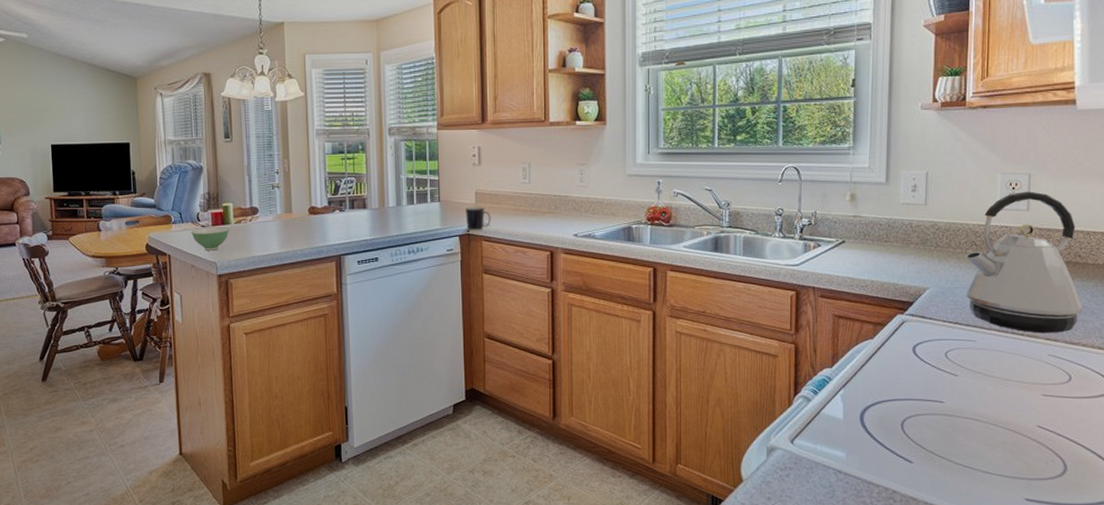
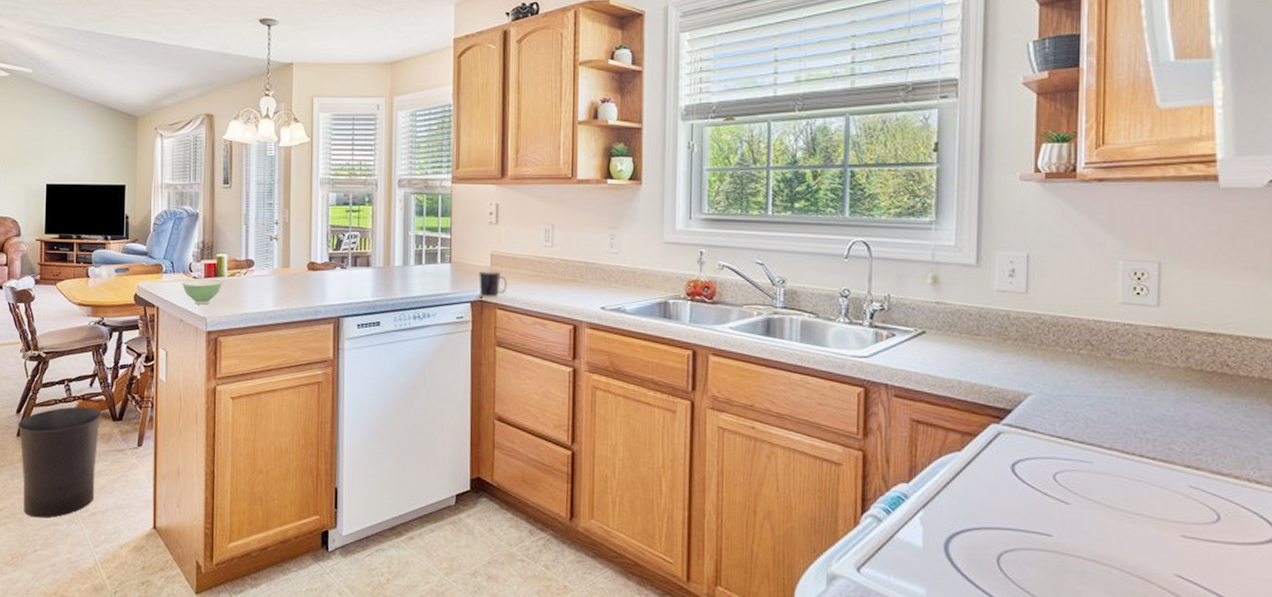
waste bin: none [42,350,123,453] -> present [18,406,102,518]
kettle: present [965,191,1083,334] -> none [1078,283,1234,460]

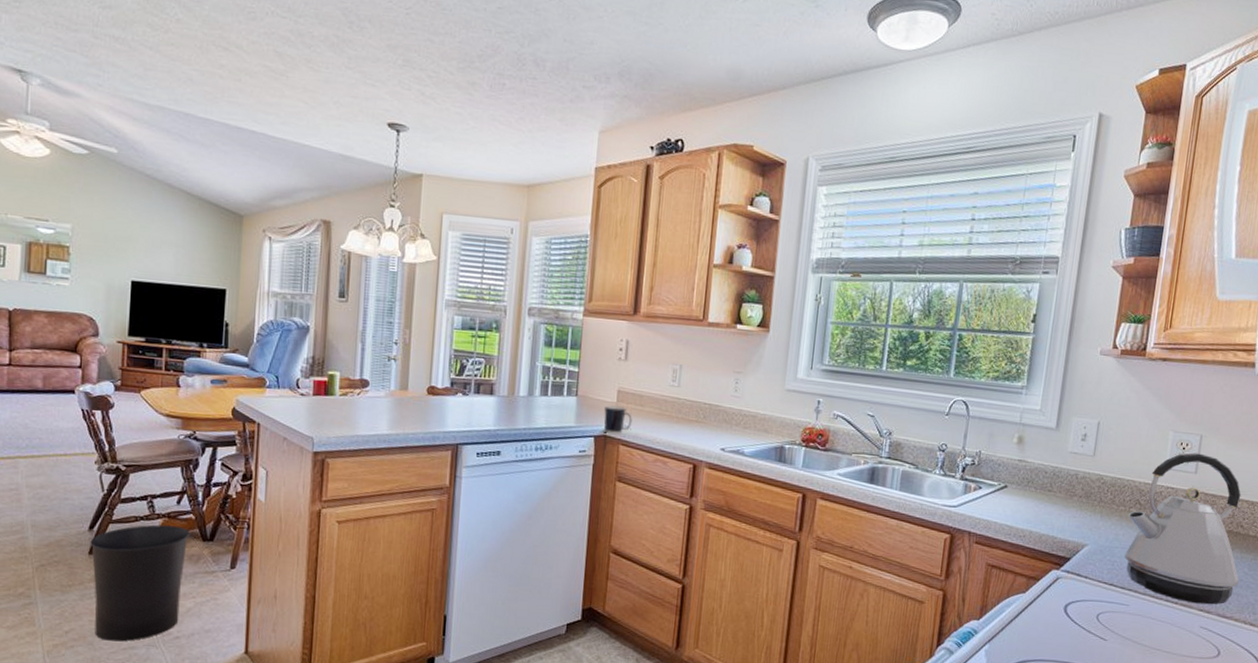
bowl: present [182,280,223,305] -> none [287,397,333,424]
kettle: none [1078,283,1234,460] -> present [1124,452,1242,605]

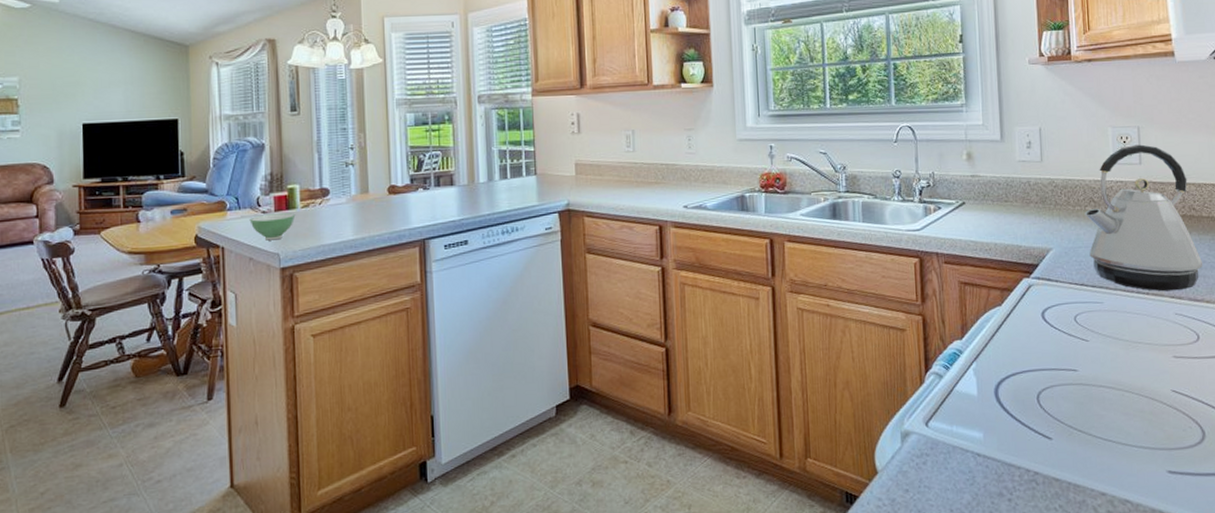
waste bin: present [90,524,190,642] -> none [60,364,163,496]
bowl: none [287,397,333,424] -> present [249,213,296,241]
mug: present [603,405,632,435] -> none [563,179,593,207]

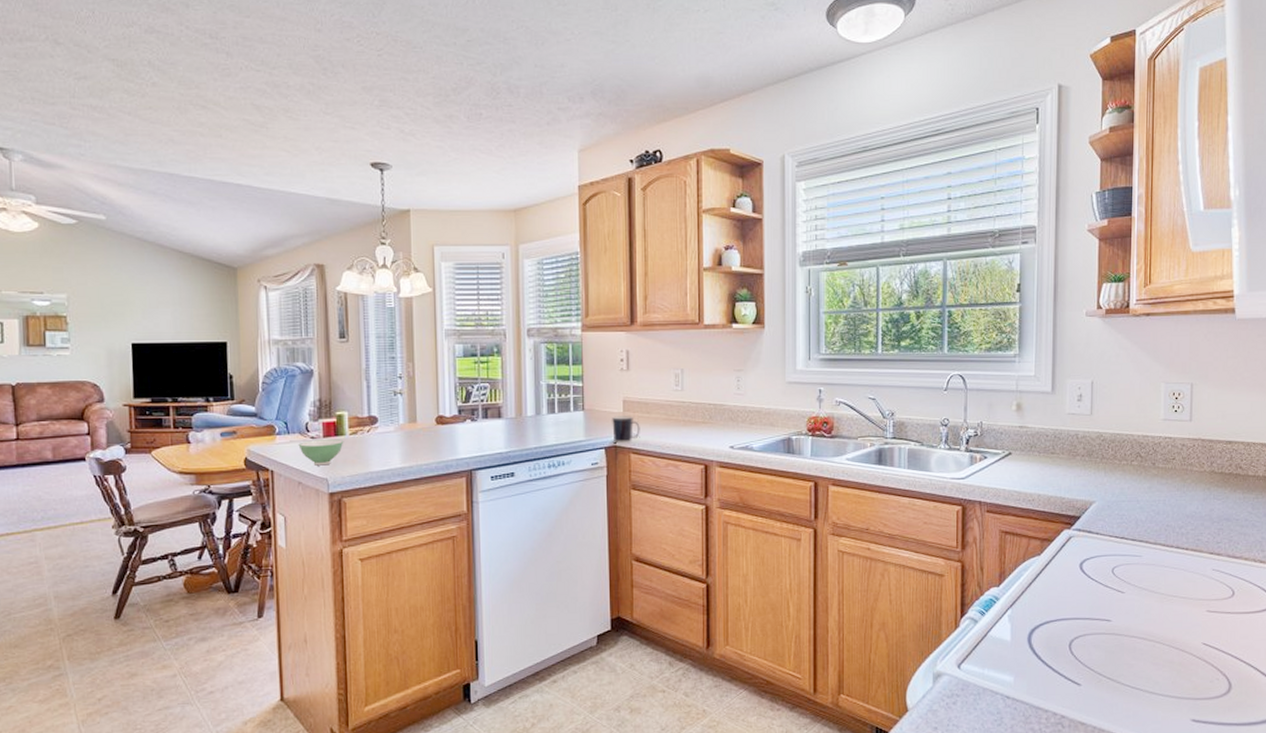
mug: none [563,179,593,207] -> present [611,416,640,444]
kettle: present [1084,144,1203,292] -> none [1130,401,1245,548]

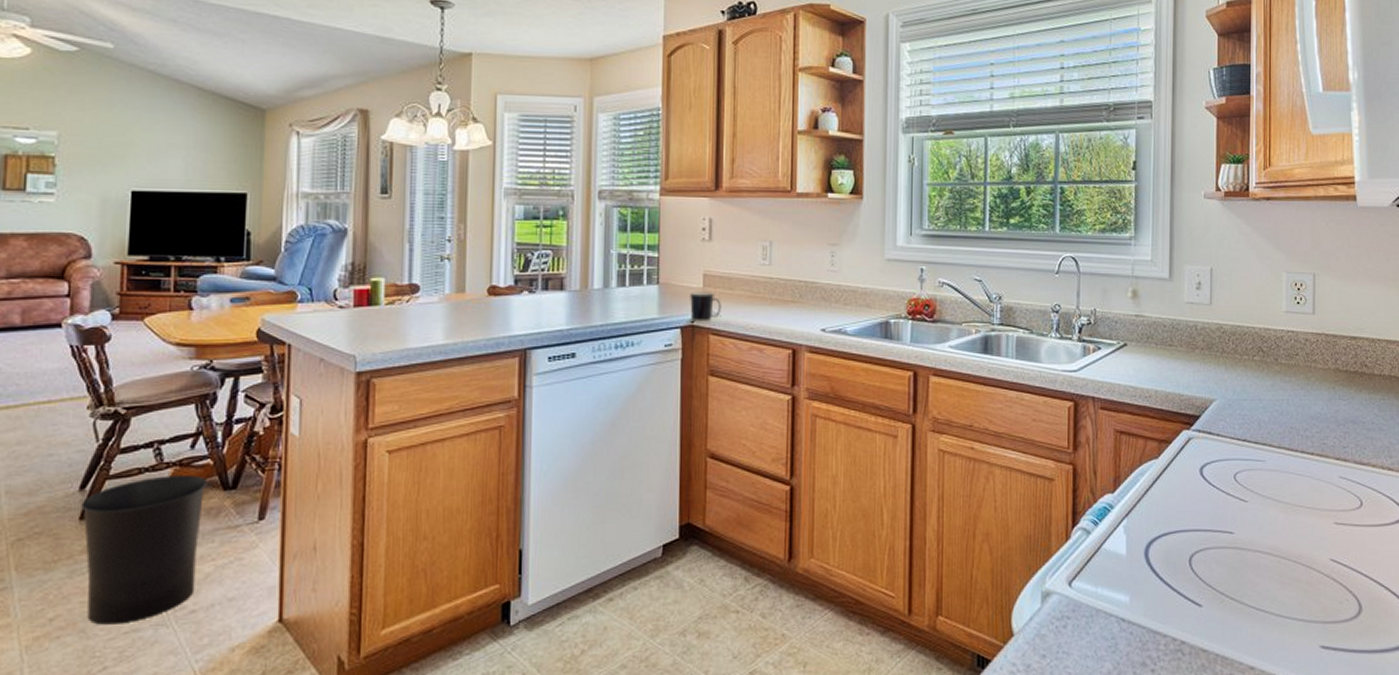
waste bin: none [115,581,214,703] -> present [81,475,208,625]
bowl: present [298,439,344,466] -> none [323,310,378,340]

